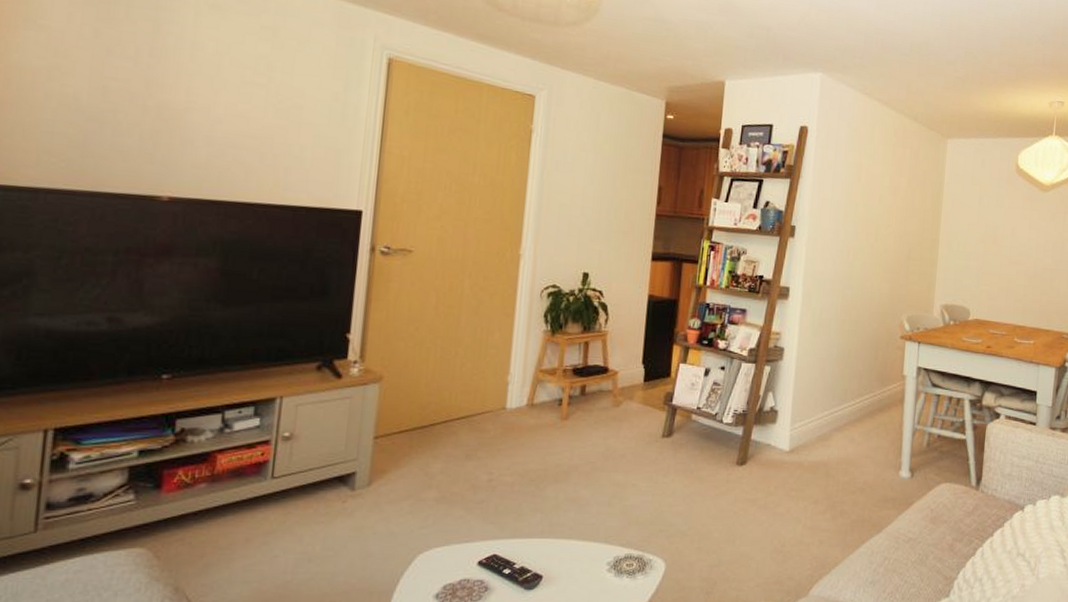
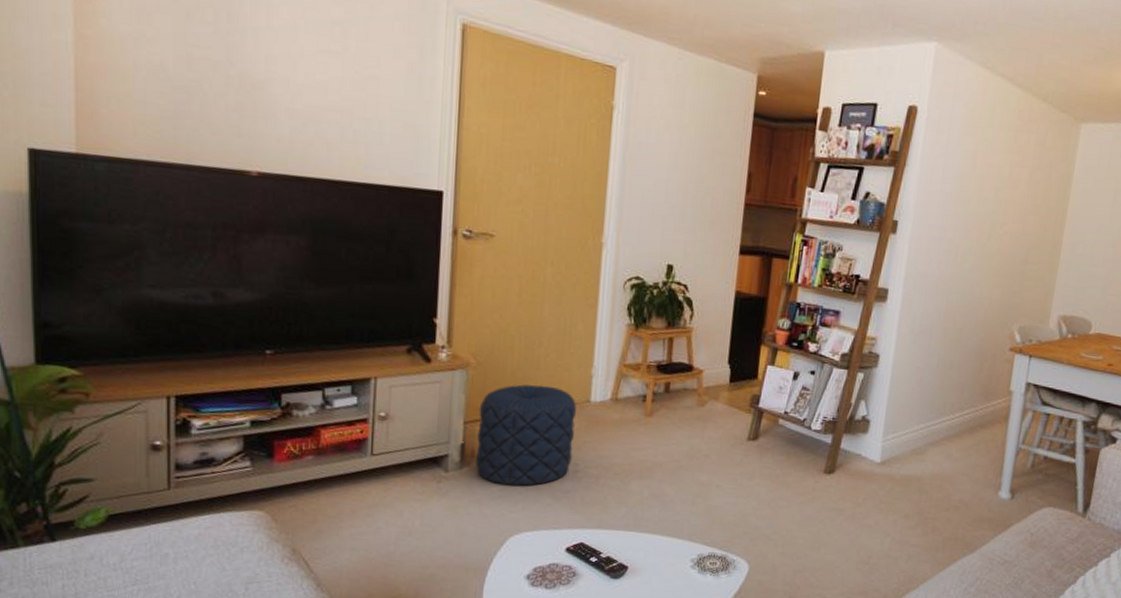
pouf: none [385,395,492,499] -> present [476,384,577,486]

